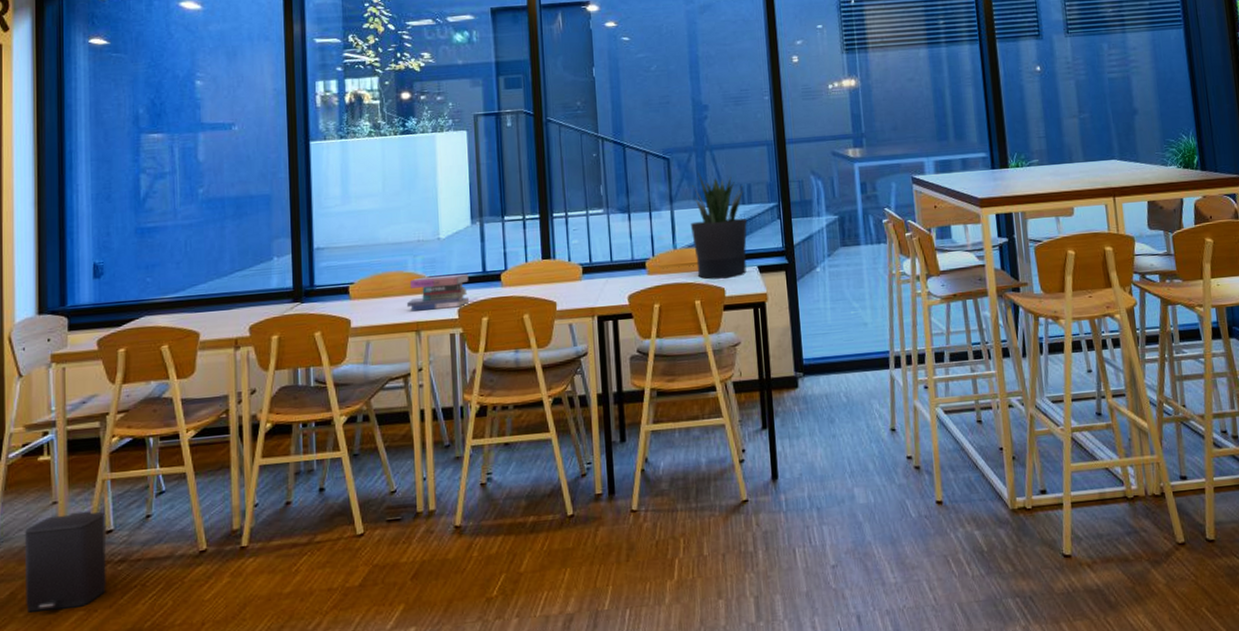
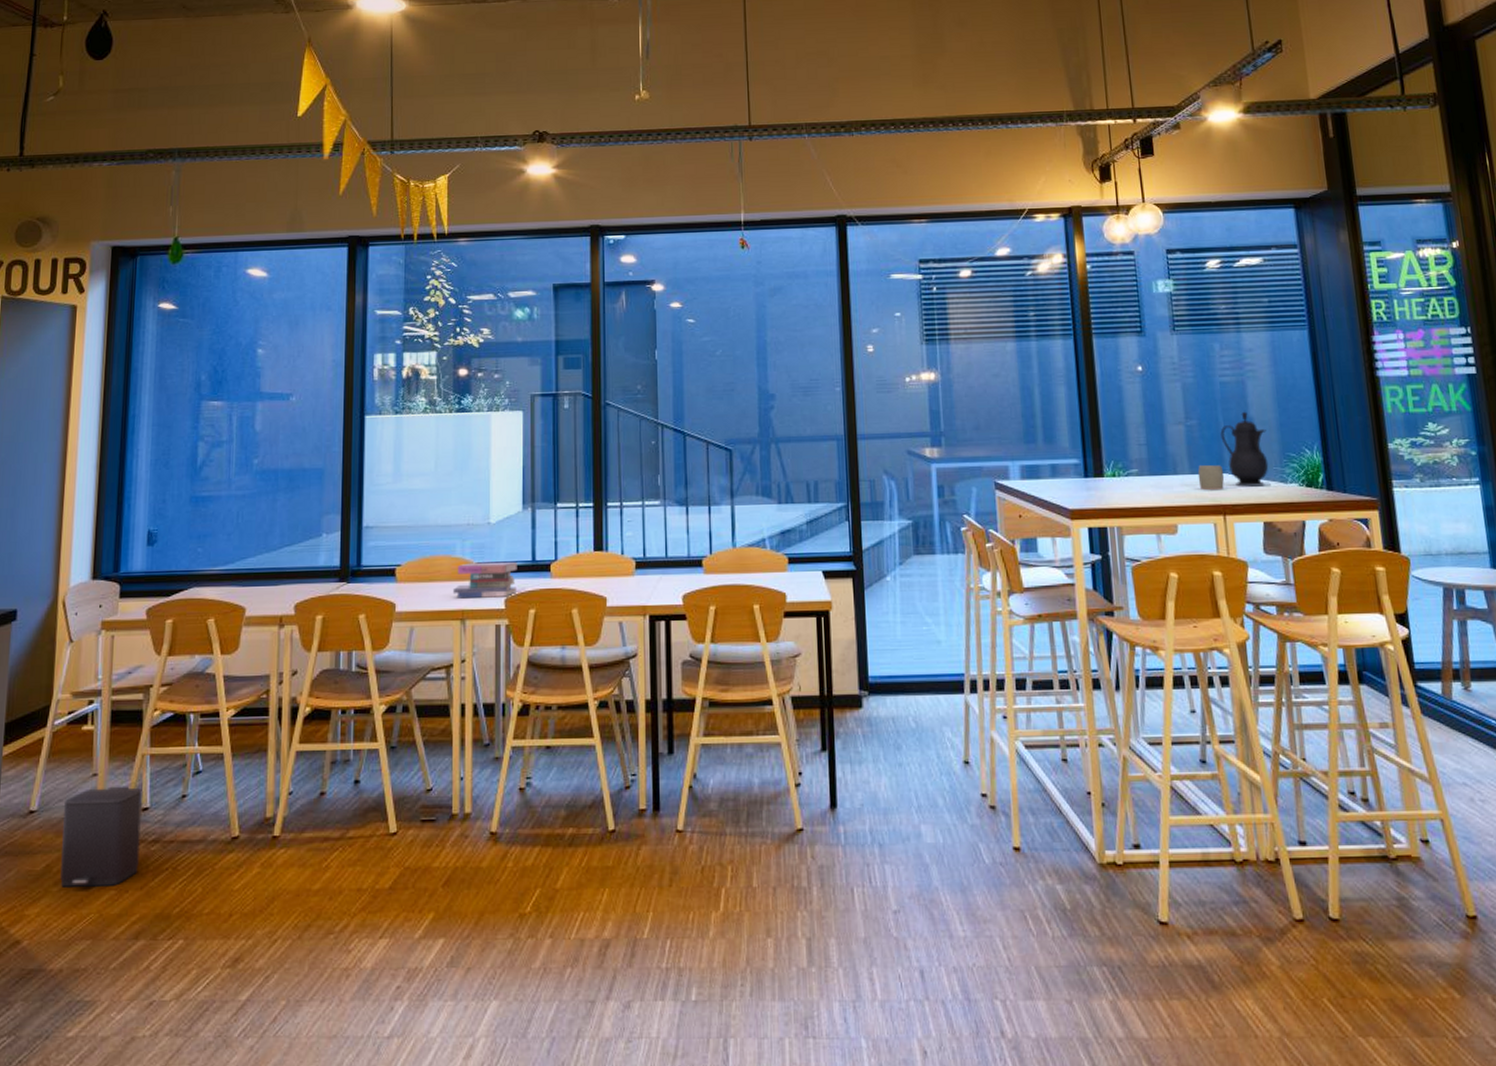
planter: present [691,173,747,280] -> none [752,467,812,583]
mug: none [1090,152,1114,176] -> present [1197,465,1225,491]
coffeepot: none [1109,103,1152,171] -> present [1220,411,1269,487]

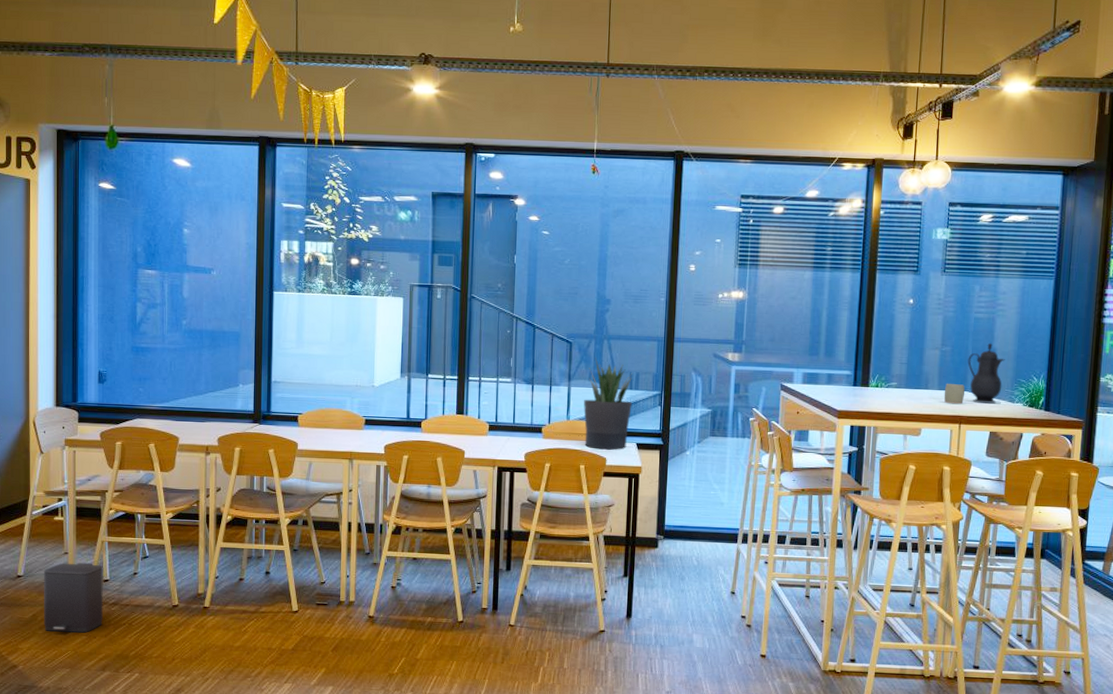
books: present [452,561,517,599] -> none [343,416,395,445]
planter: none [752,467,812,583] -> present [584,358,632,450]

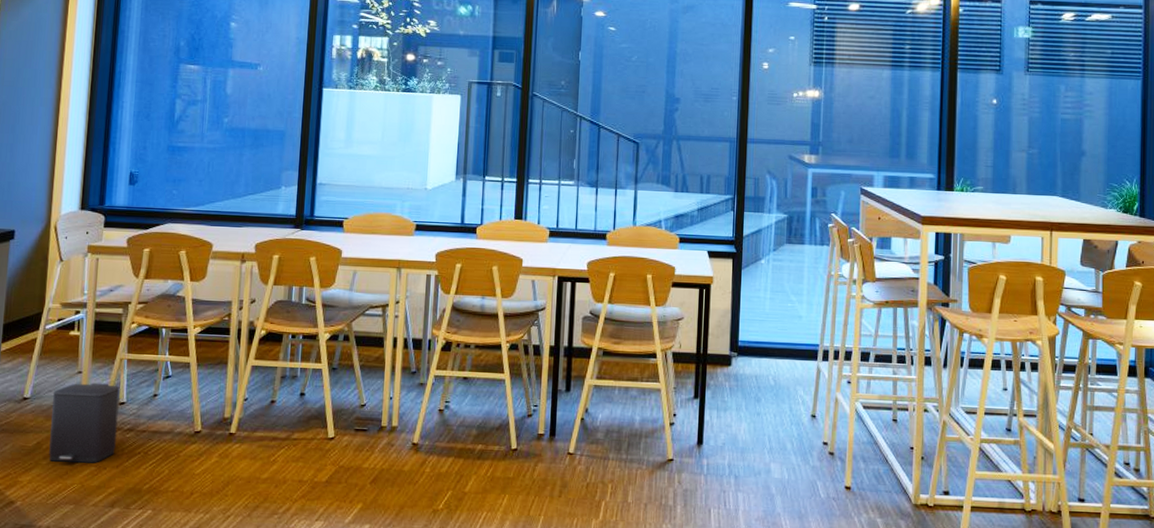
planter: present [584,358,632,450] -> none [651,159,703,259]
mug: present [943,384,965,405] -> none [1033,188,1055,210]
coffeepot: present [967,343,1005,404] -> none [1056,145,1095,209]

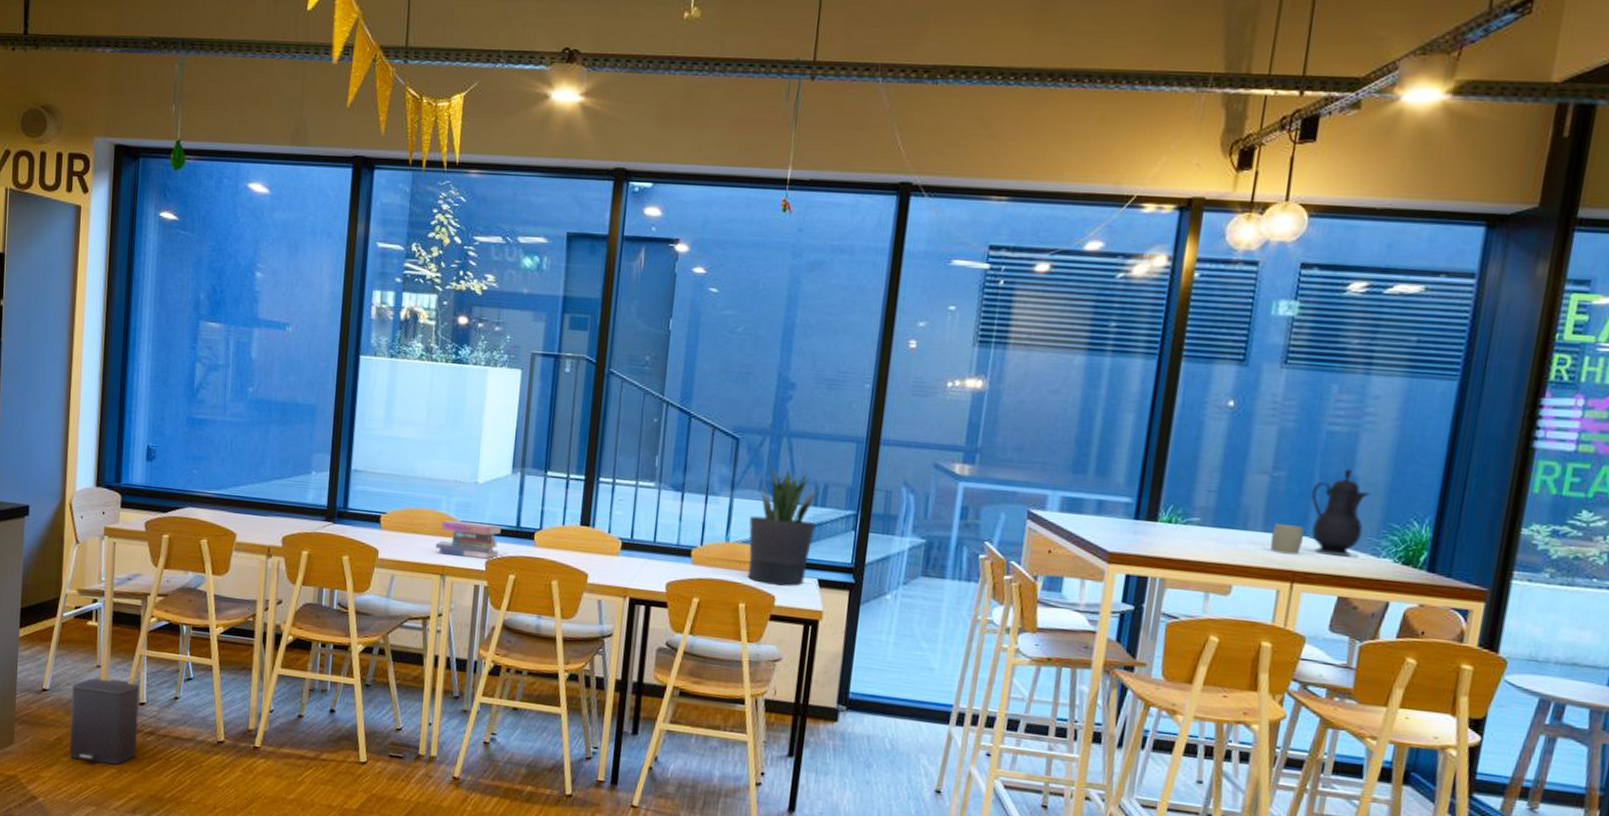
books: none [391,221,448,252] -> present [435,520,502,559]
planter: none [651,159,703,259] -> present [747,461,819,587]
mug: none [1033,188,1055,210] -> present [1270,524,1304,555]
coffeepot: none [1056,145,1095,209] -> present [1311,468,1371,557]

